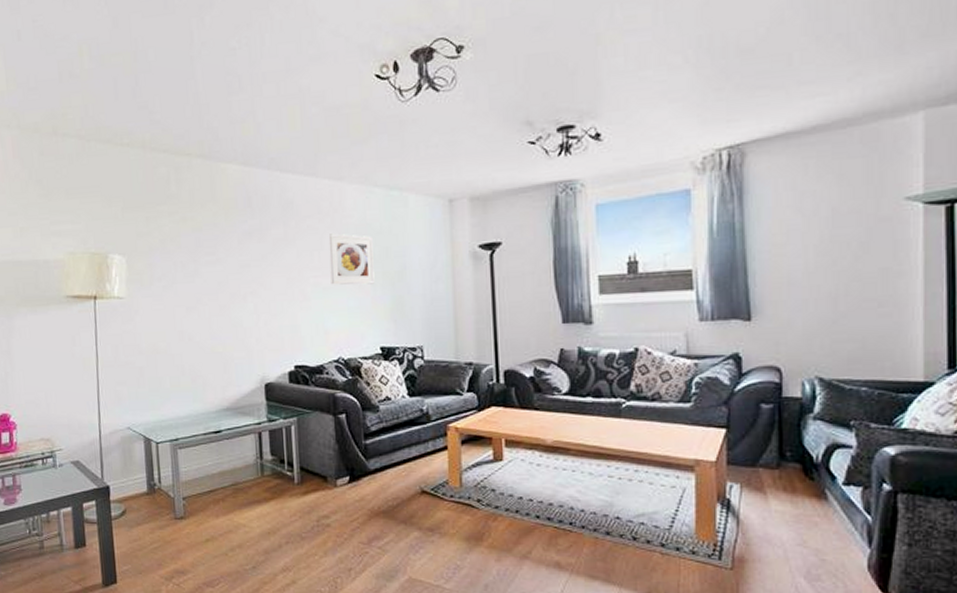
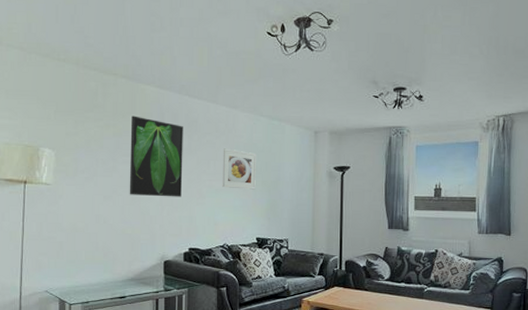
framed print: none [212,203,281,304] -> present [129,115,183,197]

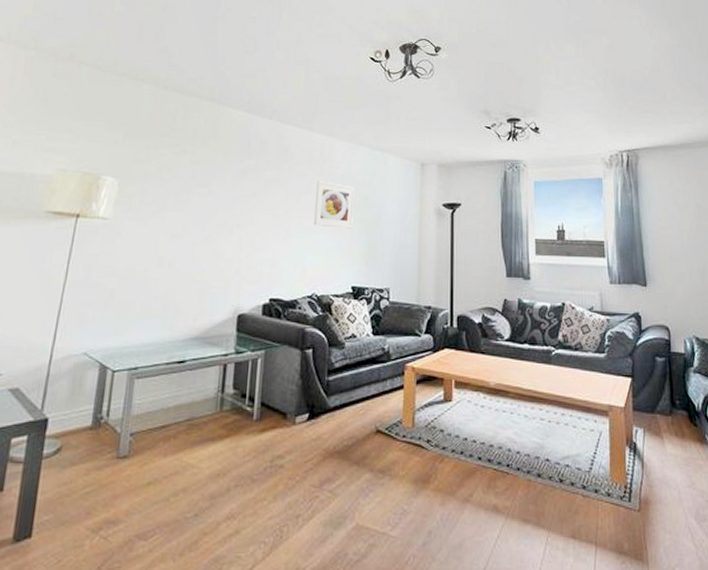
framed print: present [129,115,183,197] -> none [202,142,272,237]

